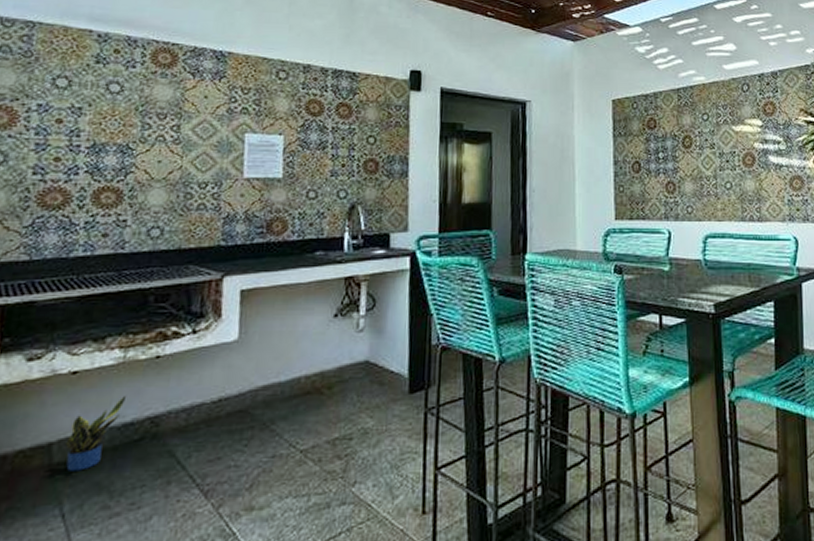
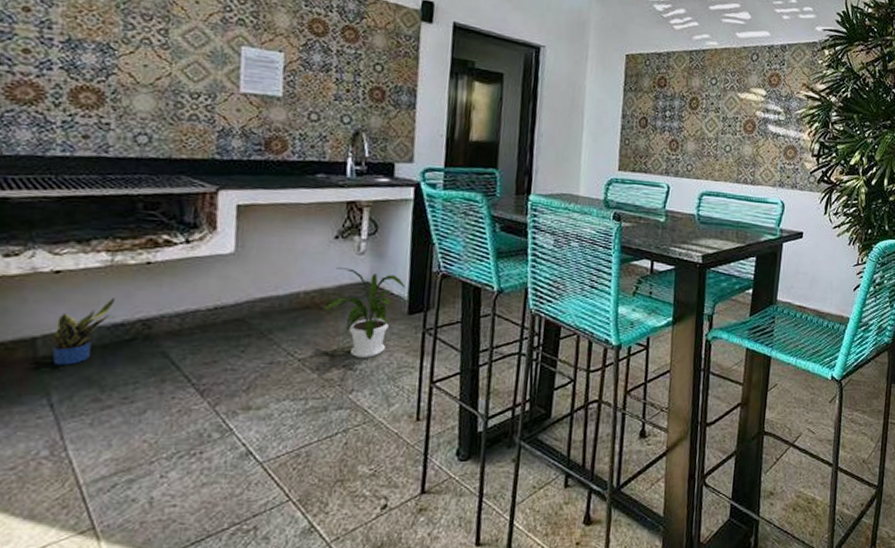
house plant: none [324,347,406,445] -> present [323,267,406,358]

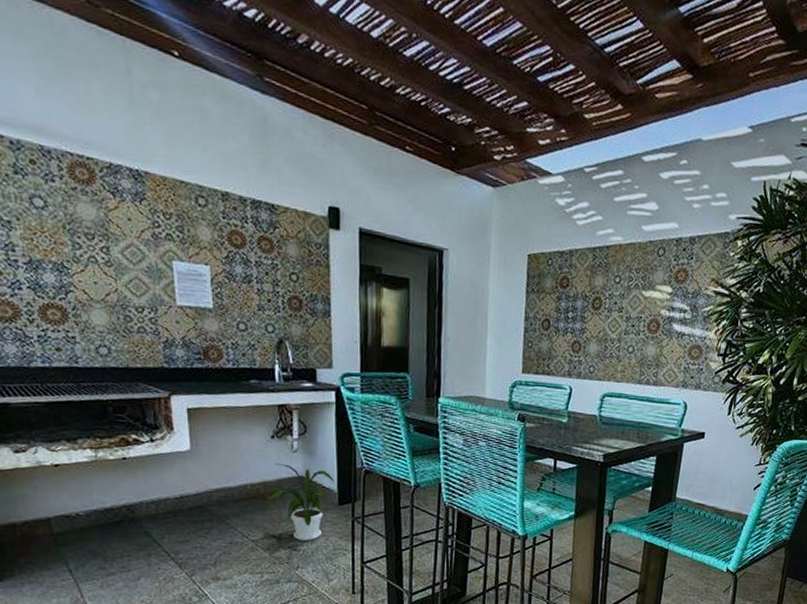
potted plant: present [51,298,116,365] -> none [61,487,104,541]

